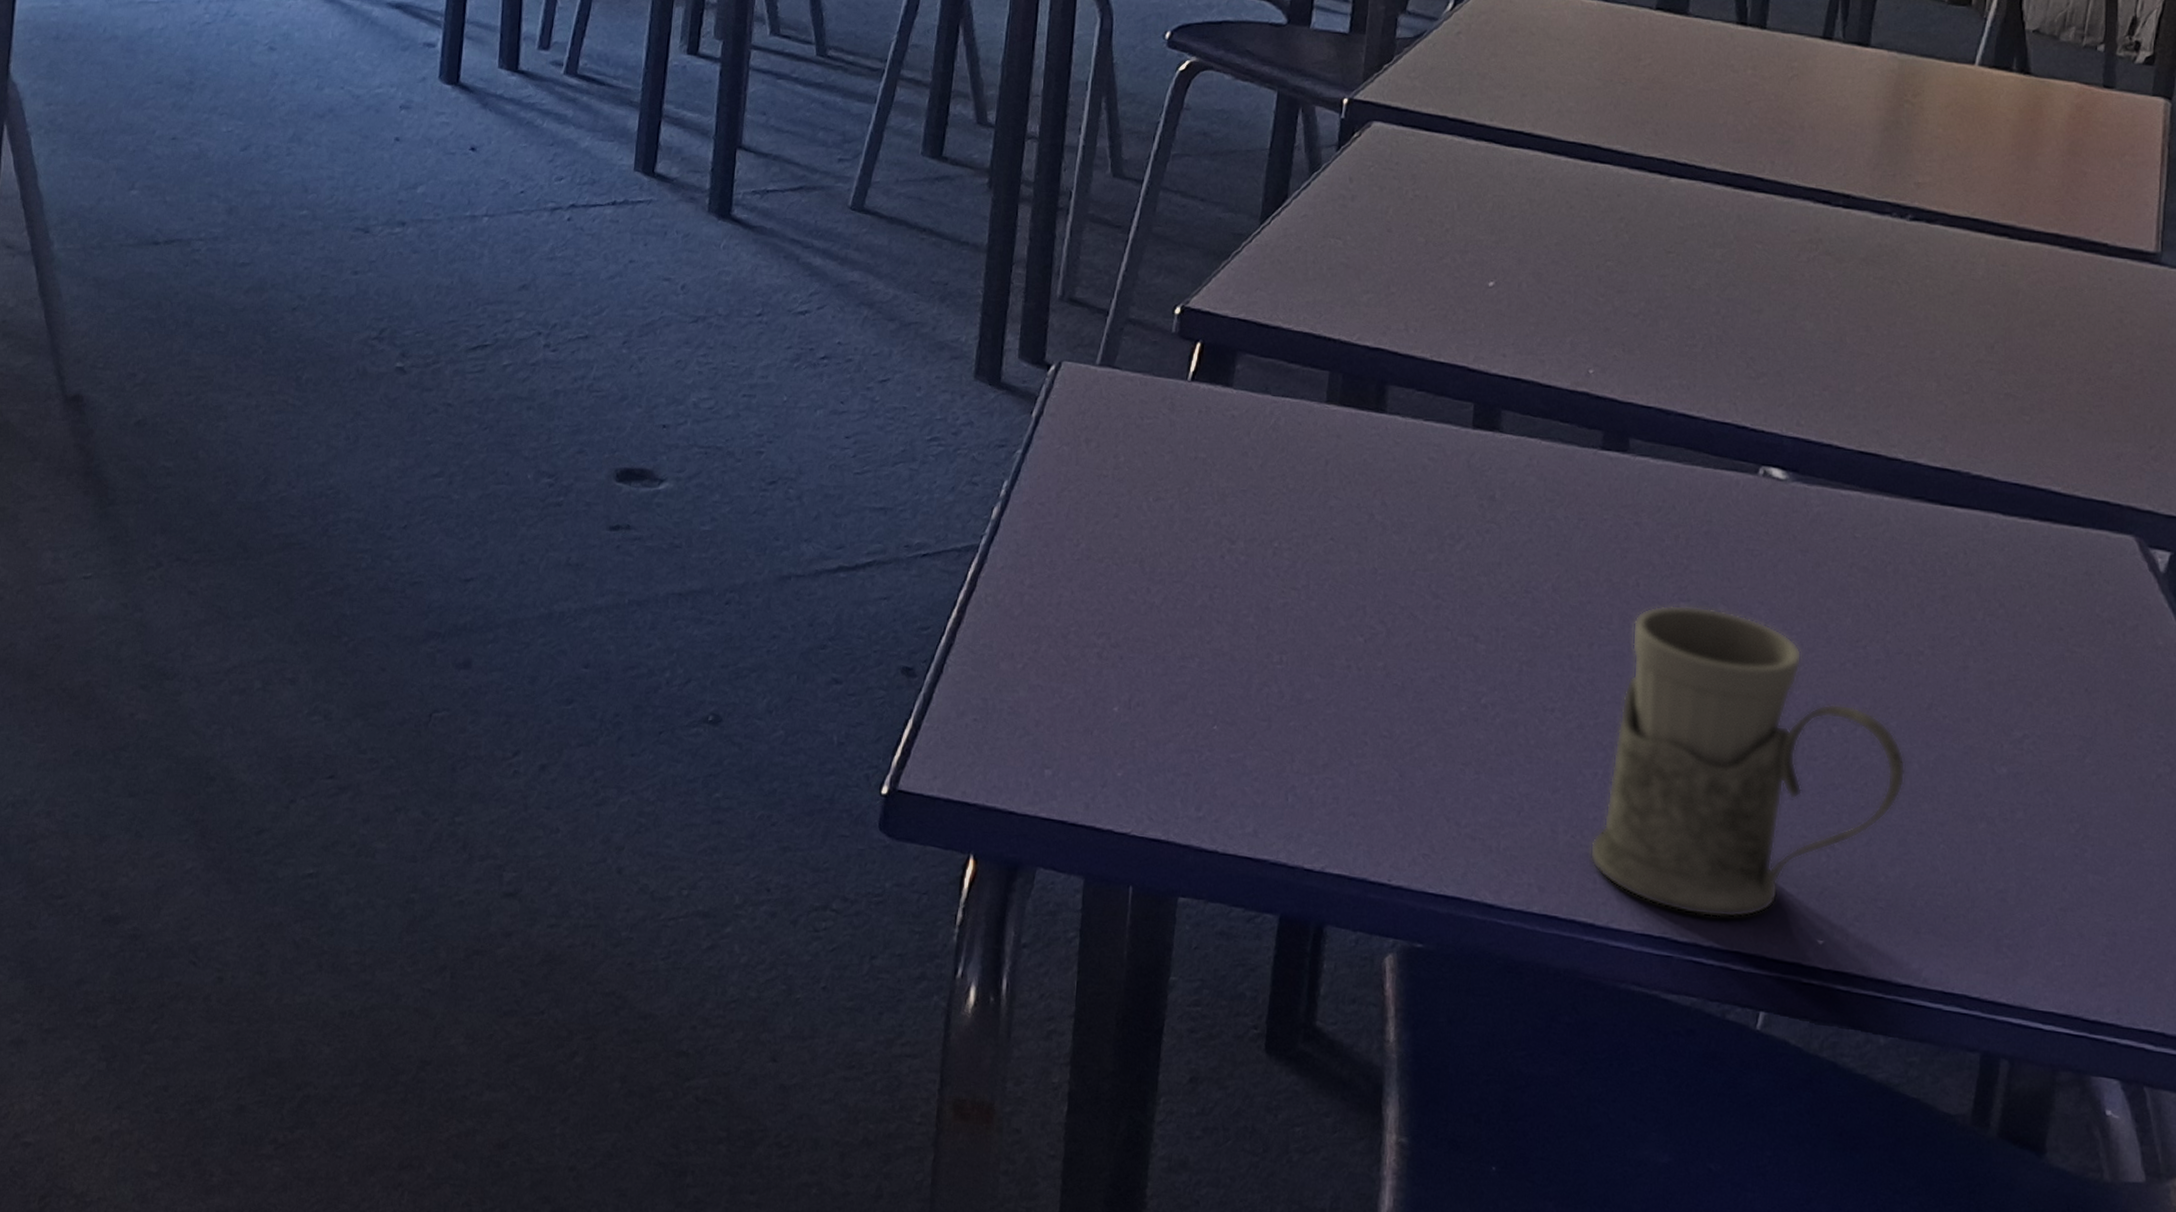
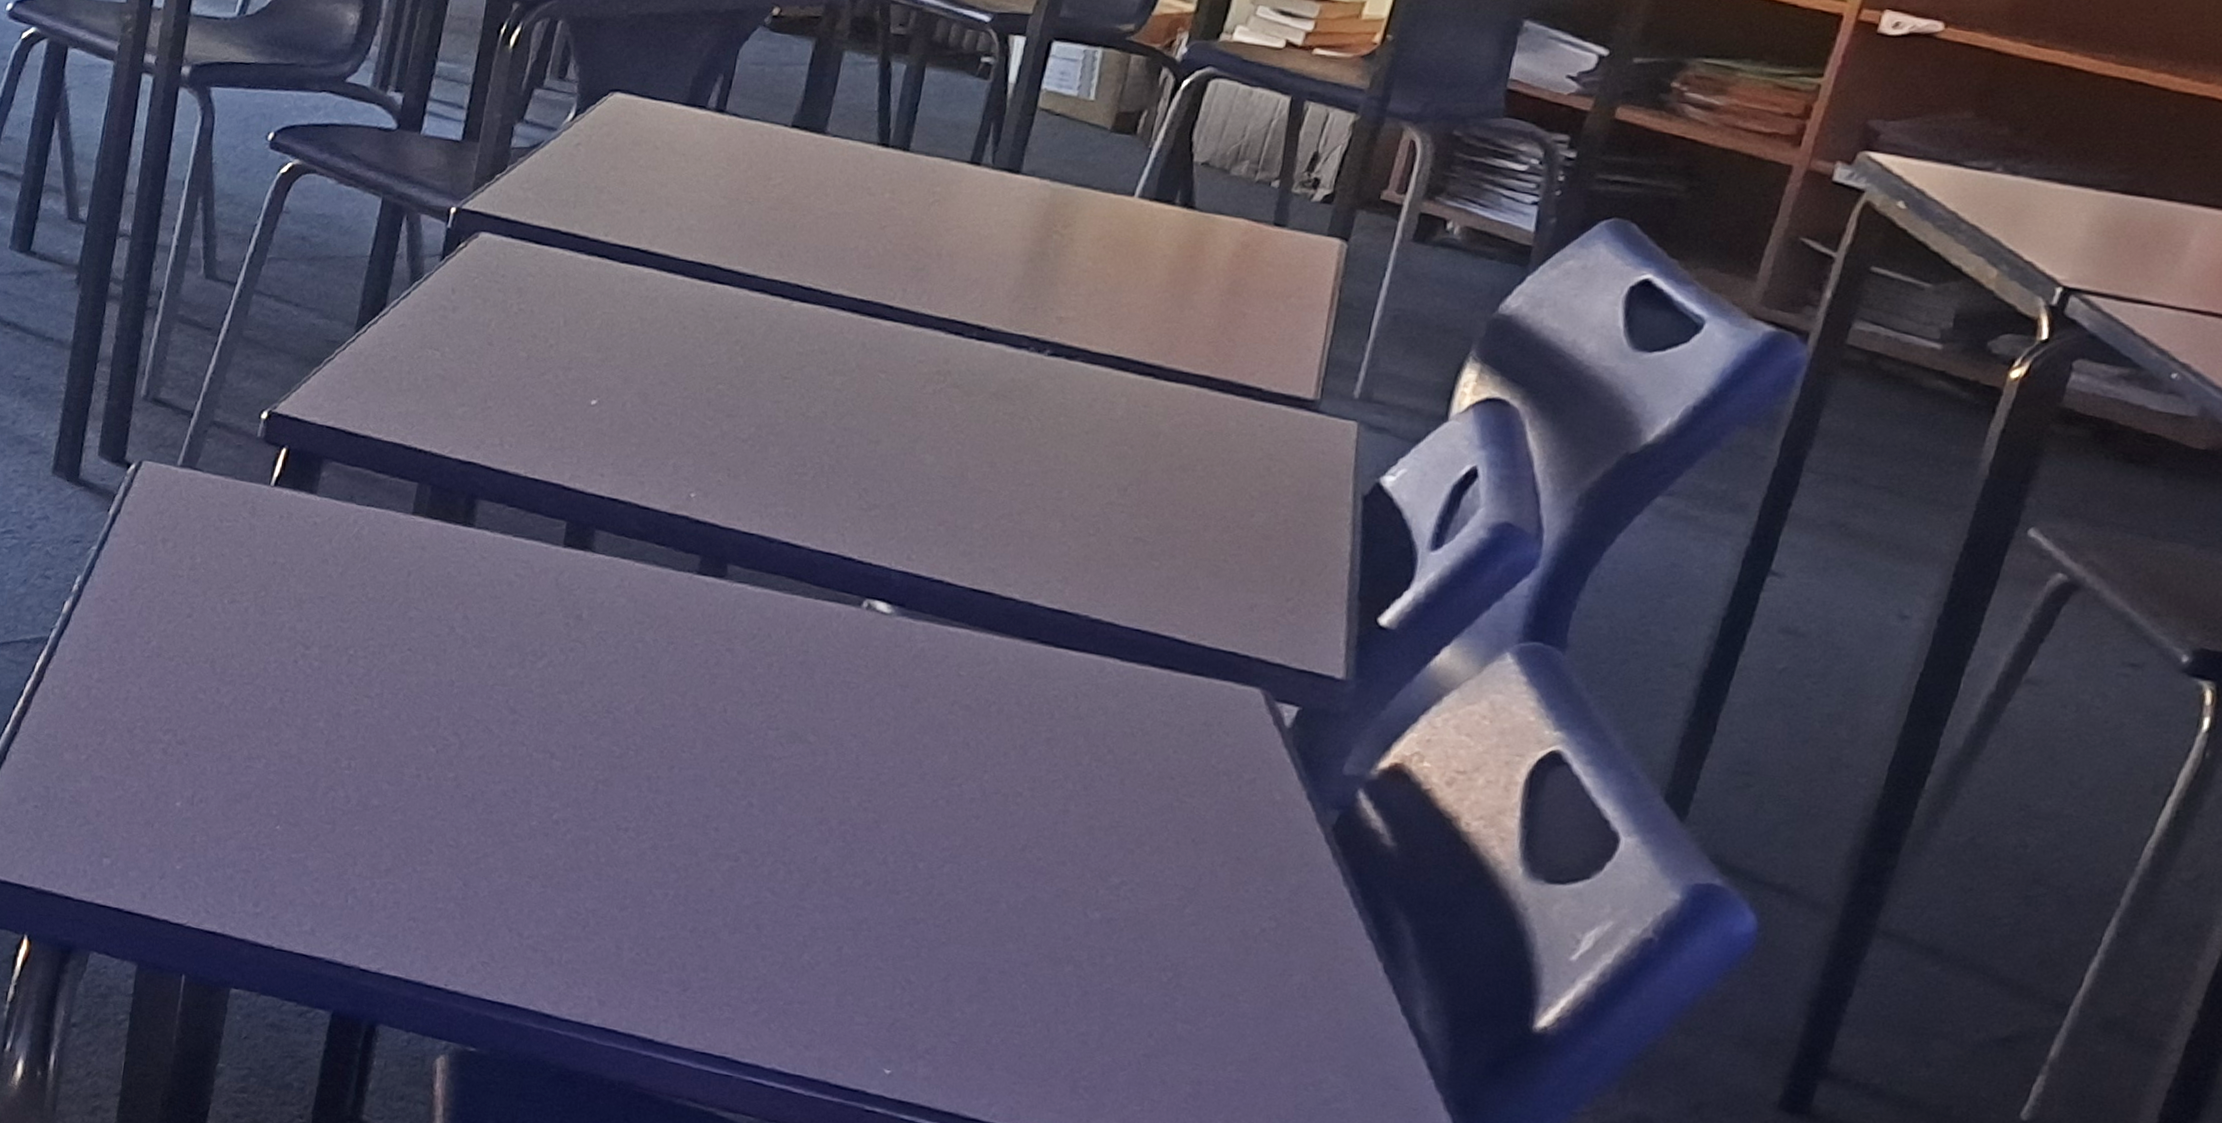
mug: present [1589,604,1906,919] -> none [653,732,993,1044]

